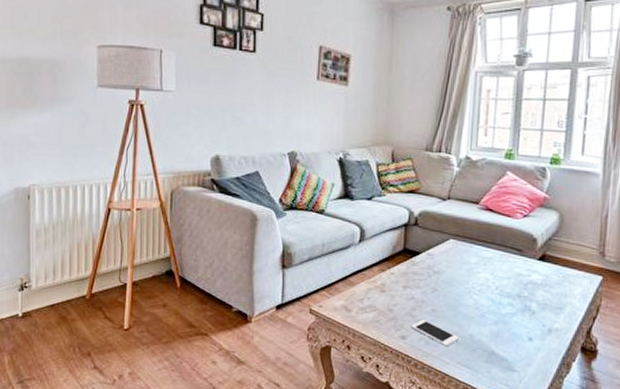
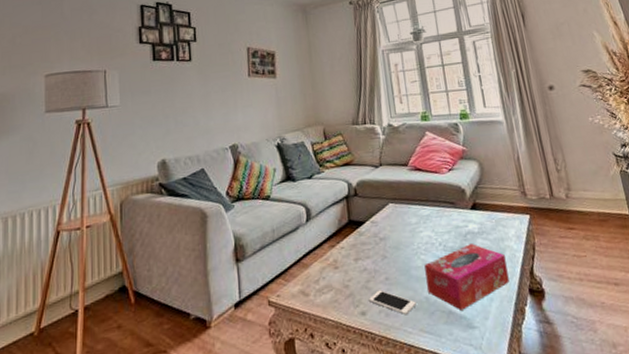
tissue box: none [474,293,564,353] -> present [424,244,509,310]

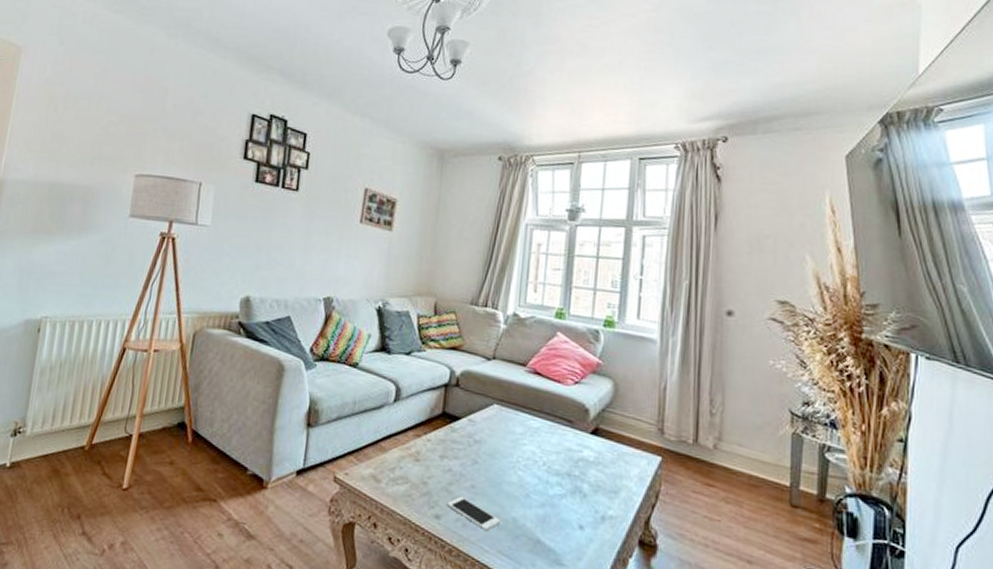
tissue box: present [424,244,509,310] -> none [517,472,619,543]

